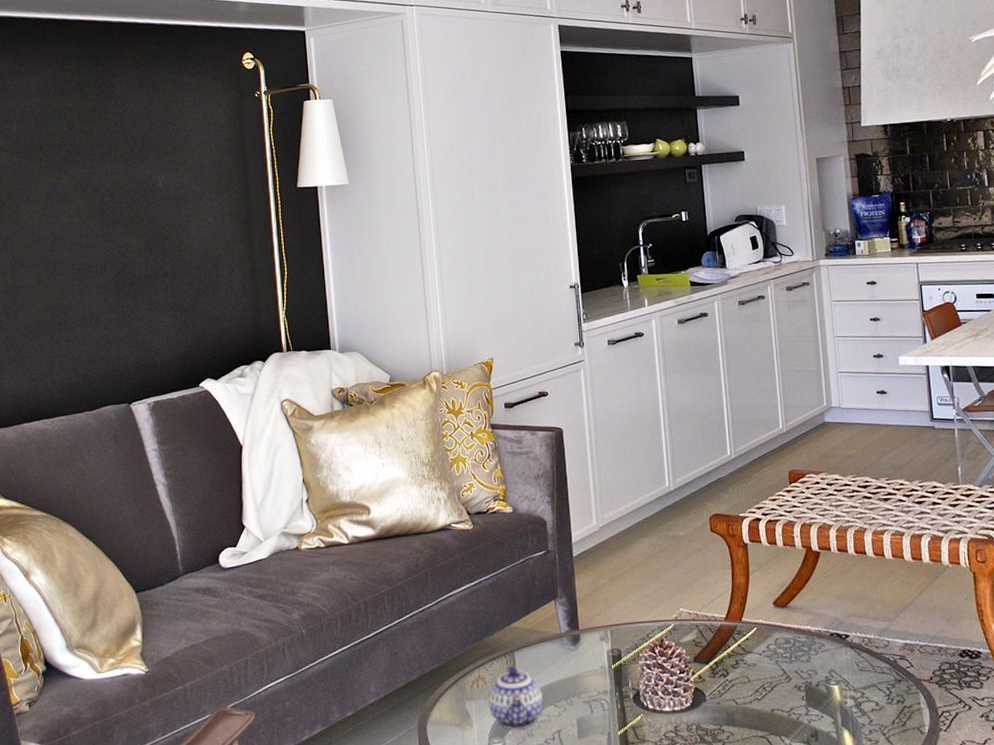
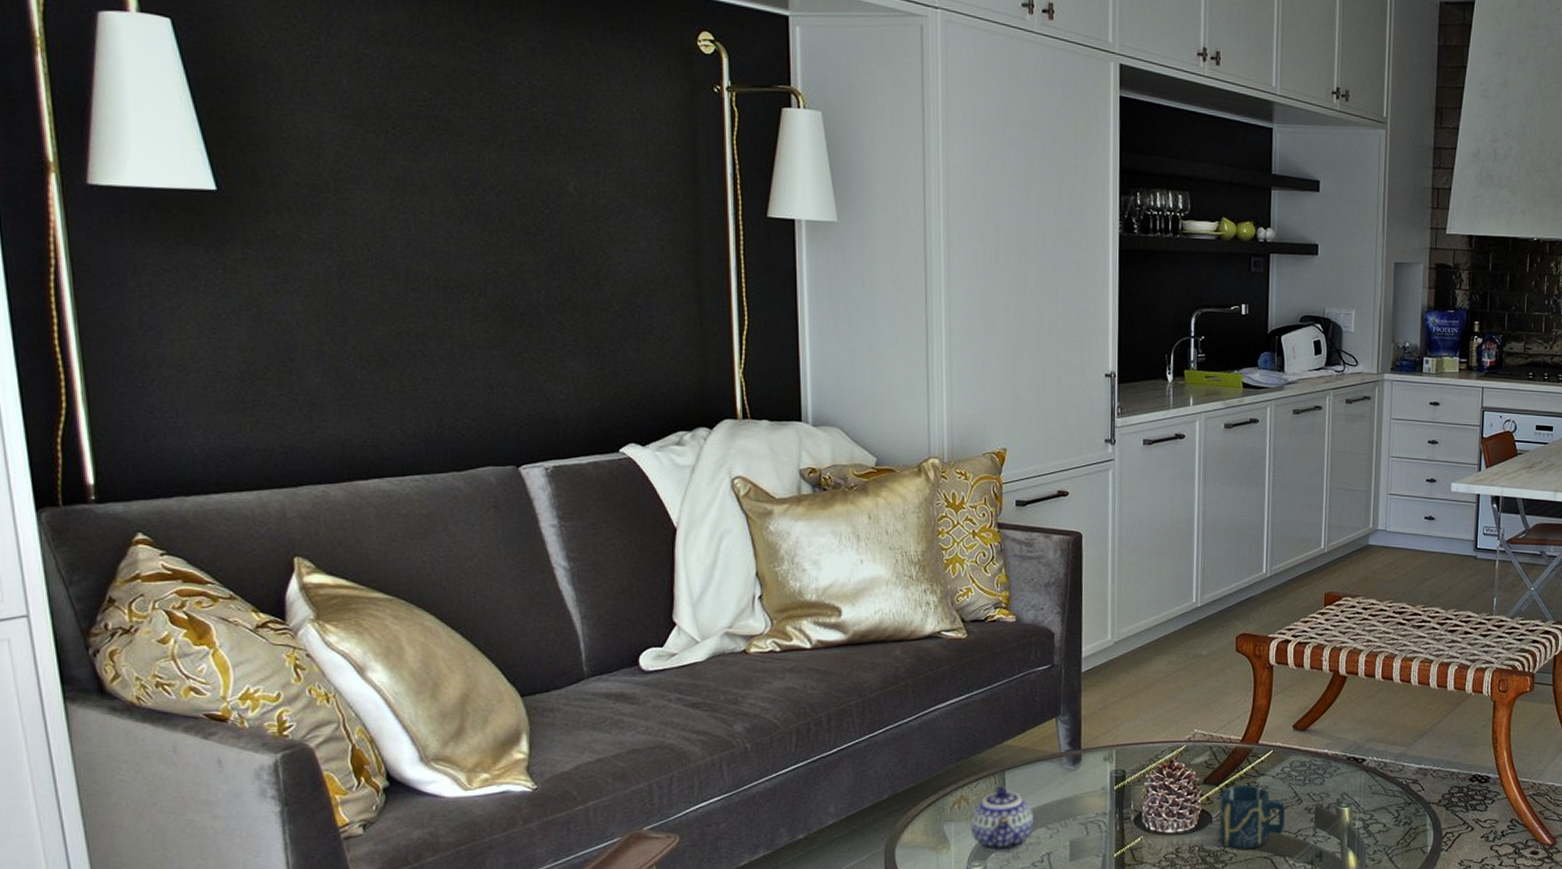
cup: none [710,662,777,728] -> present [1219,784,1286,850]

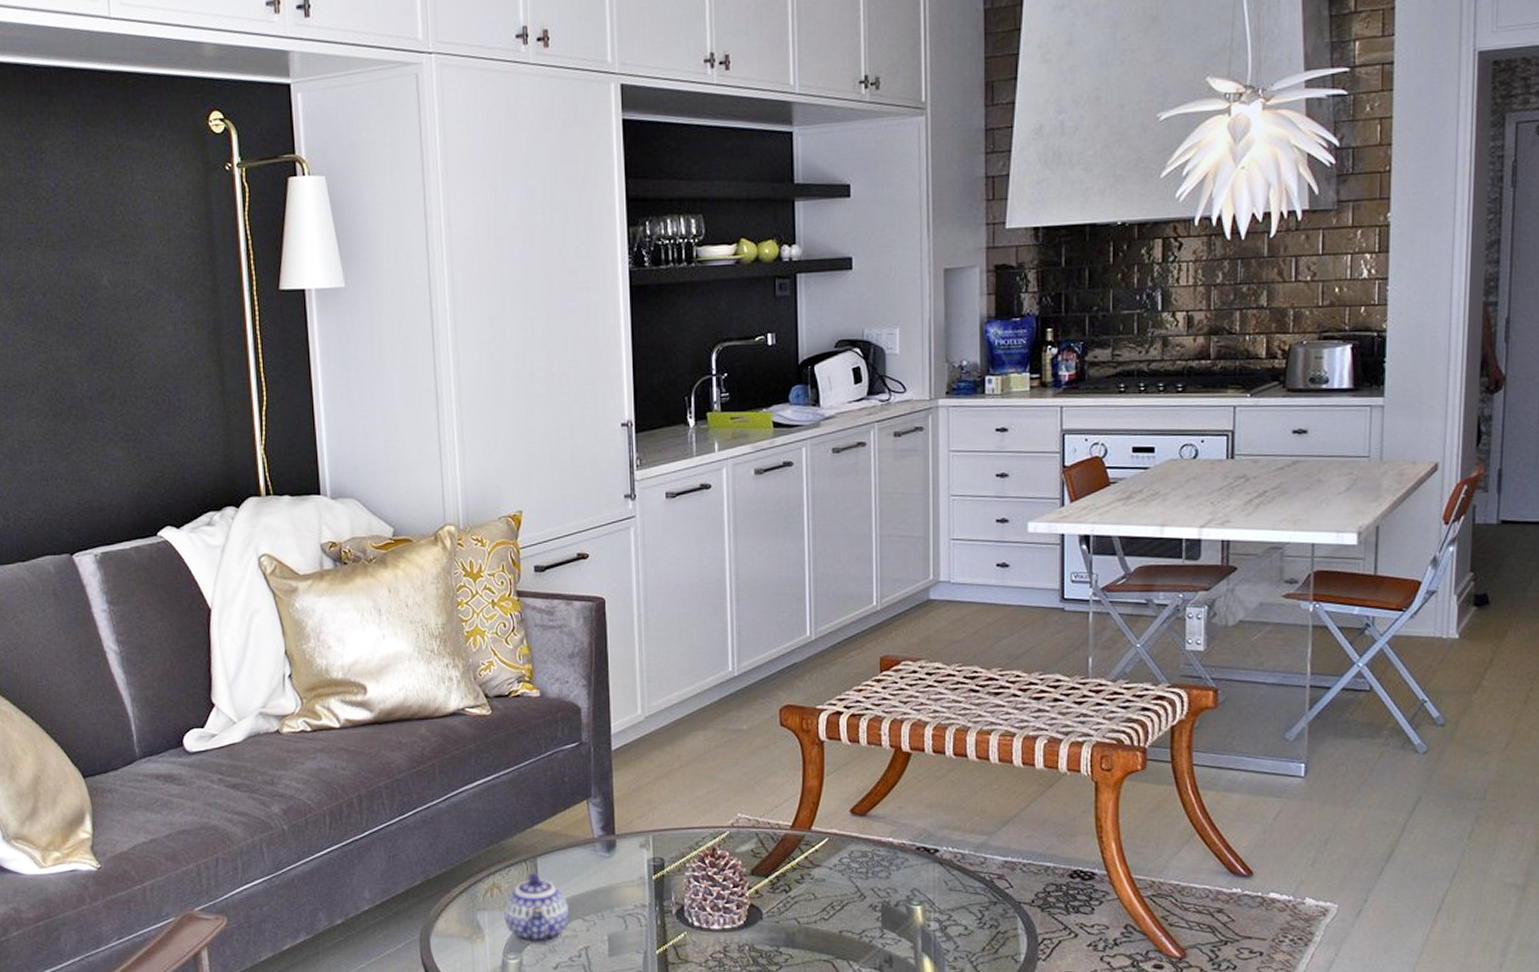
cup: present [1219,784,1286,850] -> none [769,876,847,951]

